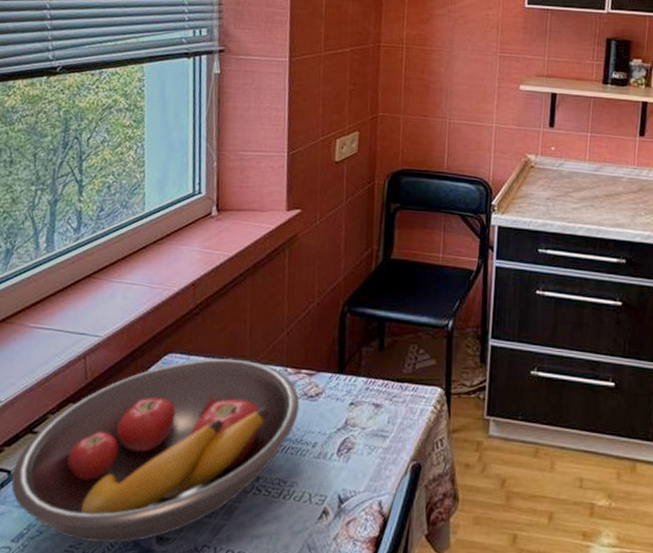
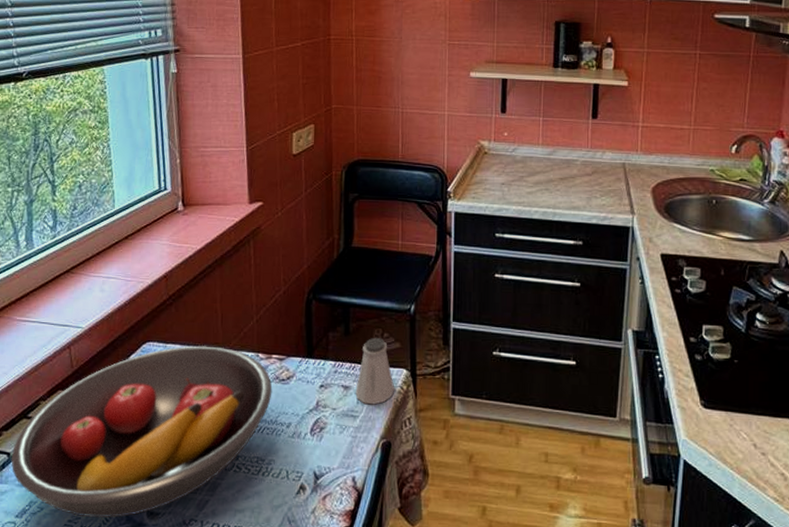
saltshaker: none [386,353,428,425] -> present [355,337,395,405]

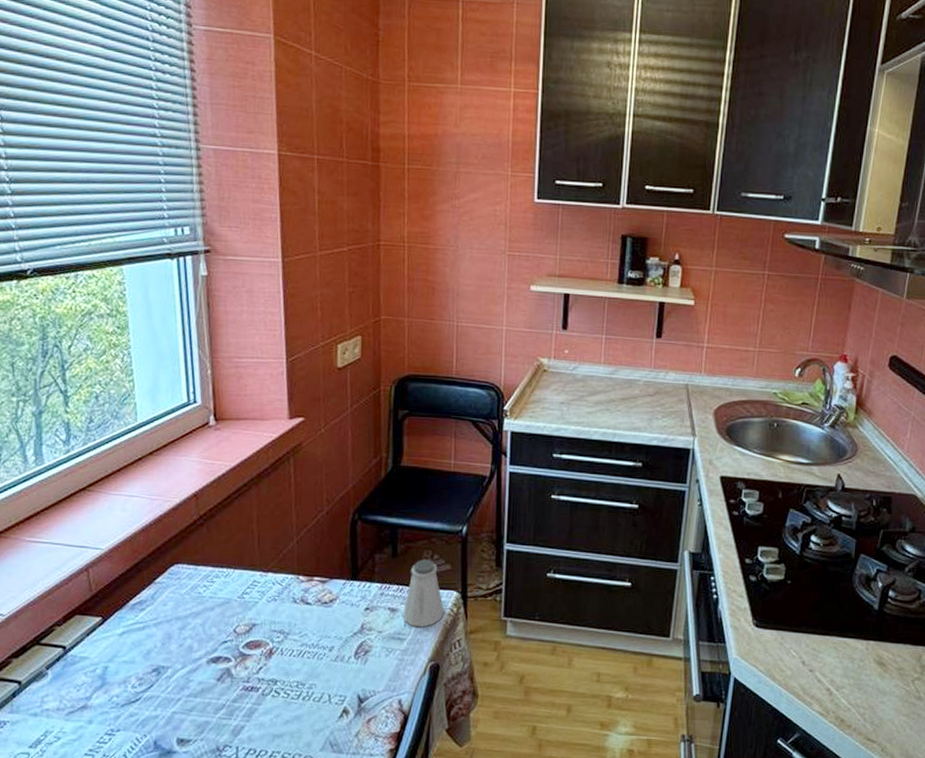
fruit bowl: present [11,345,273,518] -> none [22,567,314,747]

